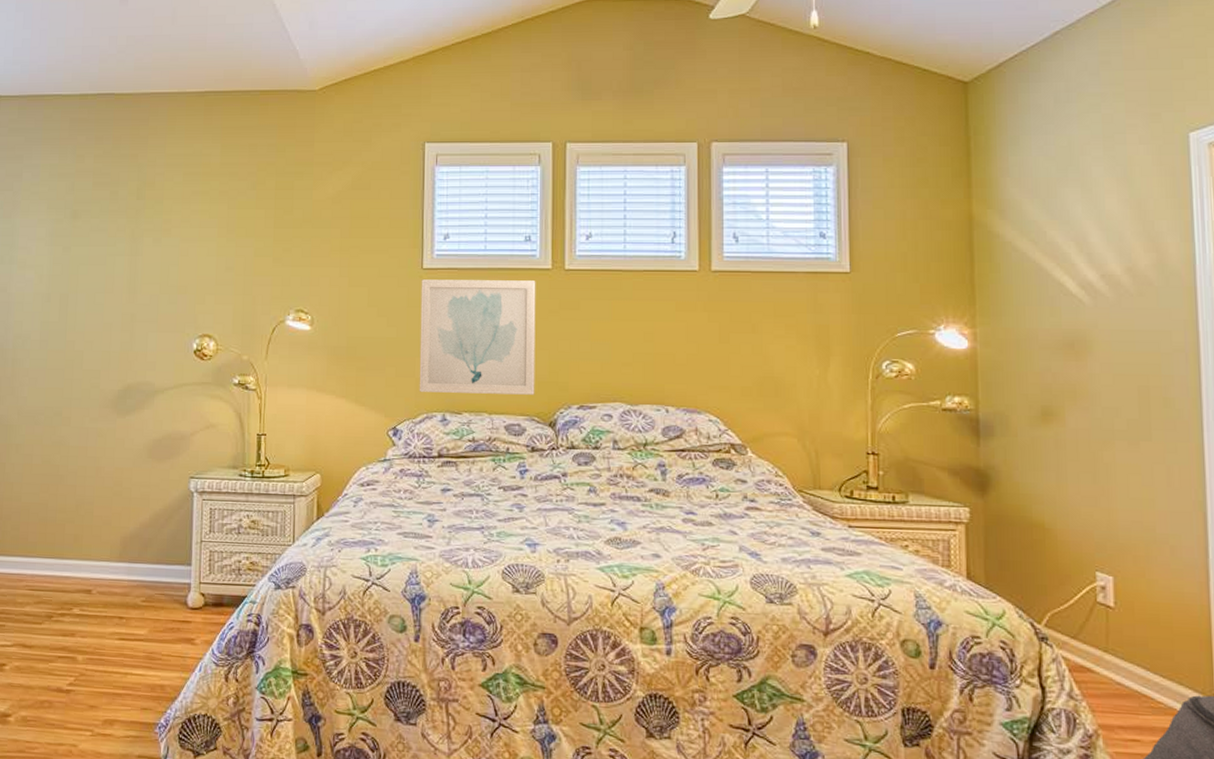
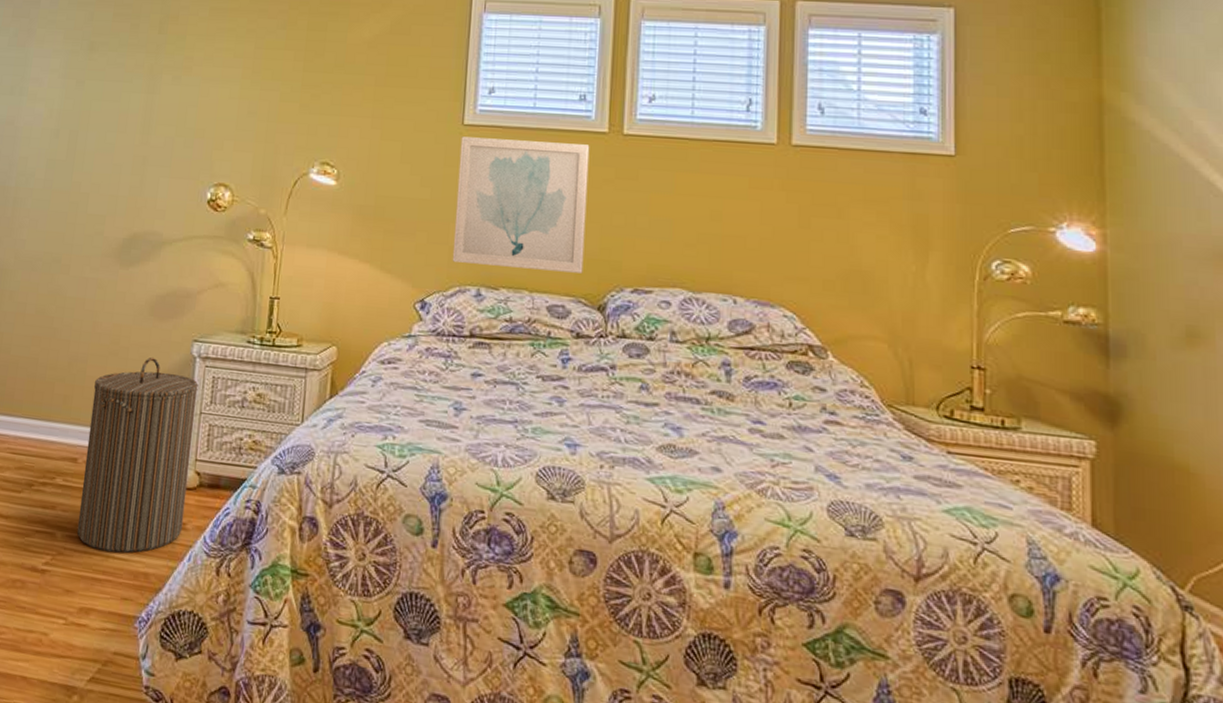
laundry hamper: none [96,494,197,670] -> present [77,357,199,553]

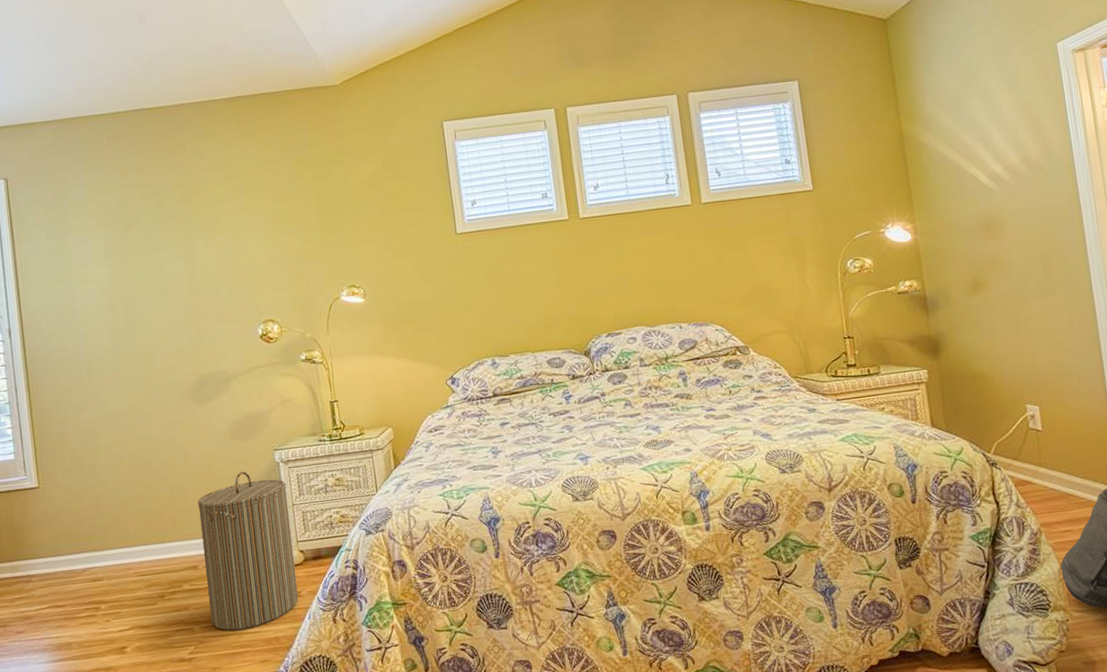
wall art: present [452,136,590,274] -> none [457,231,569,342]

